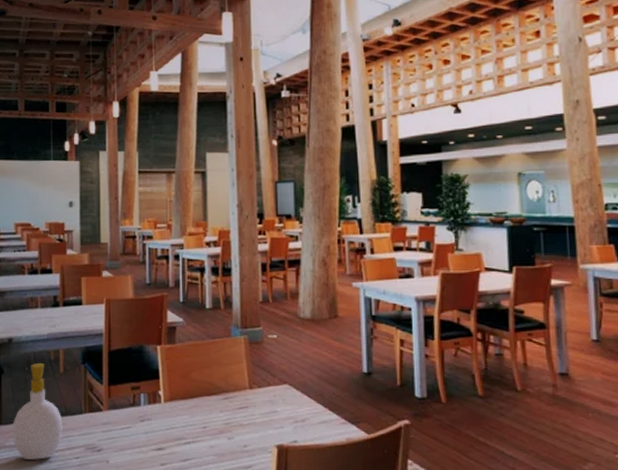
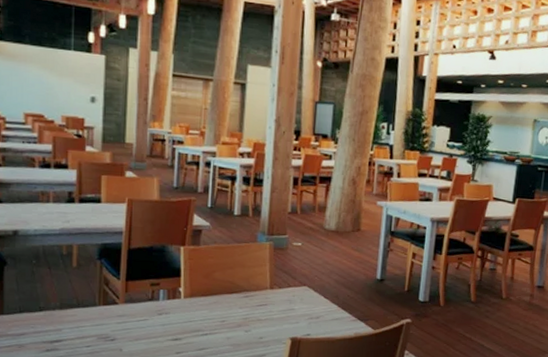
soap bottle: present [12,363,63,460] -> none [15,257,74,348]

